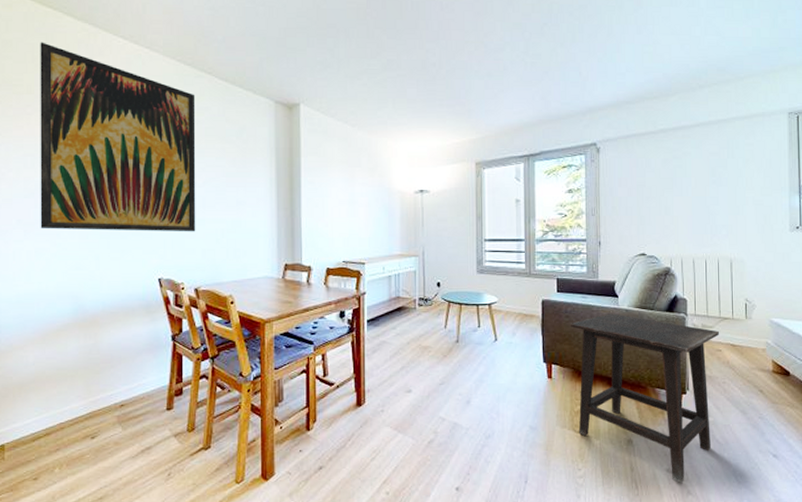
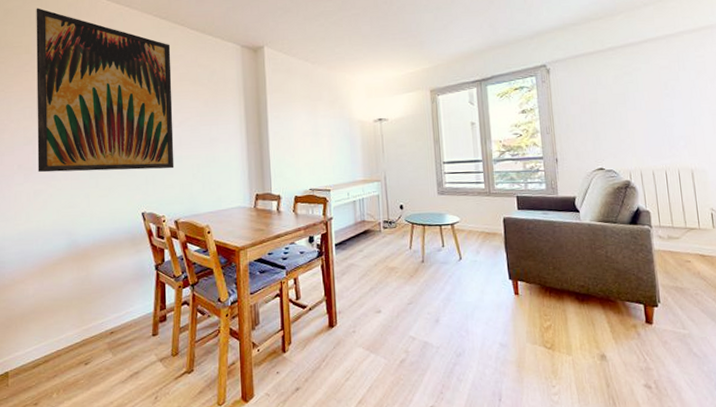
side table: present [570,312,719,484] -> none [533,227,689,400]

